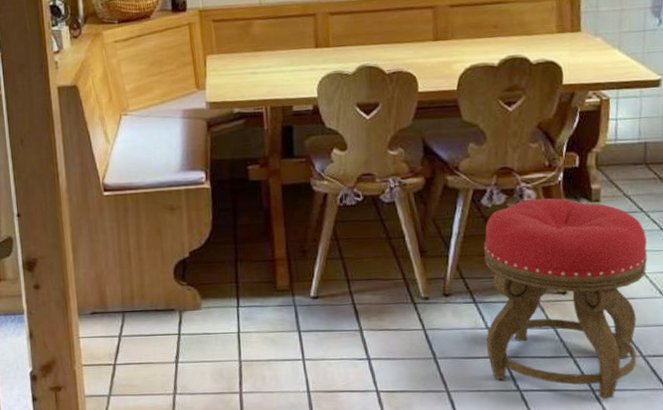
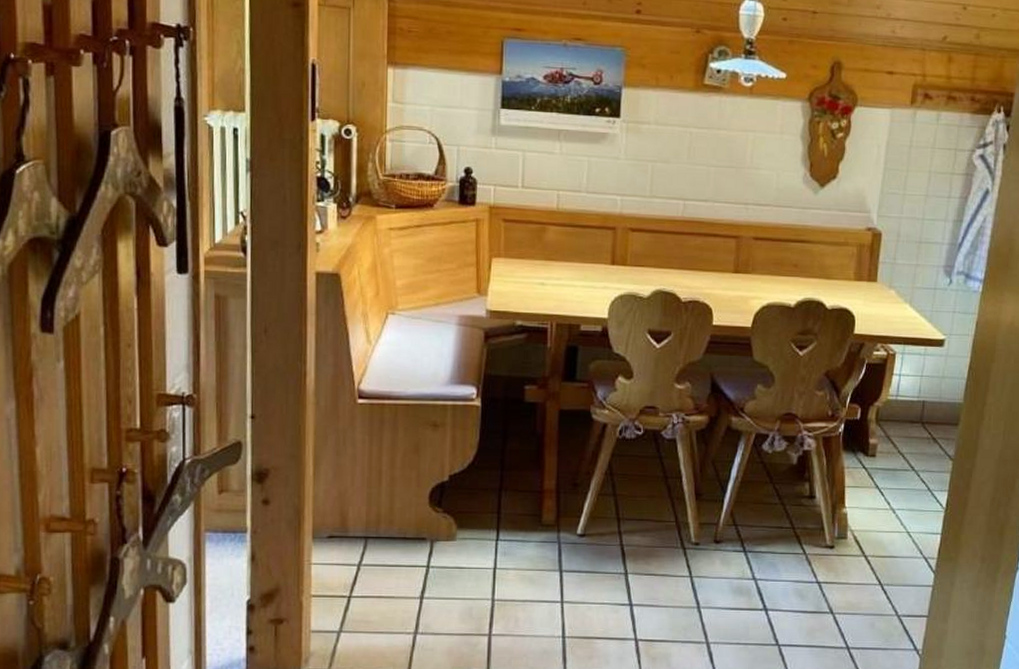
stool: present [484,198,648,400] -> none [750,448,914,658]

